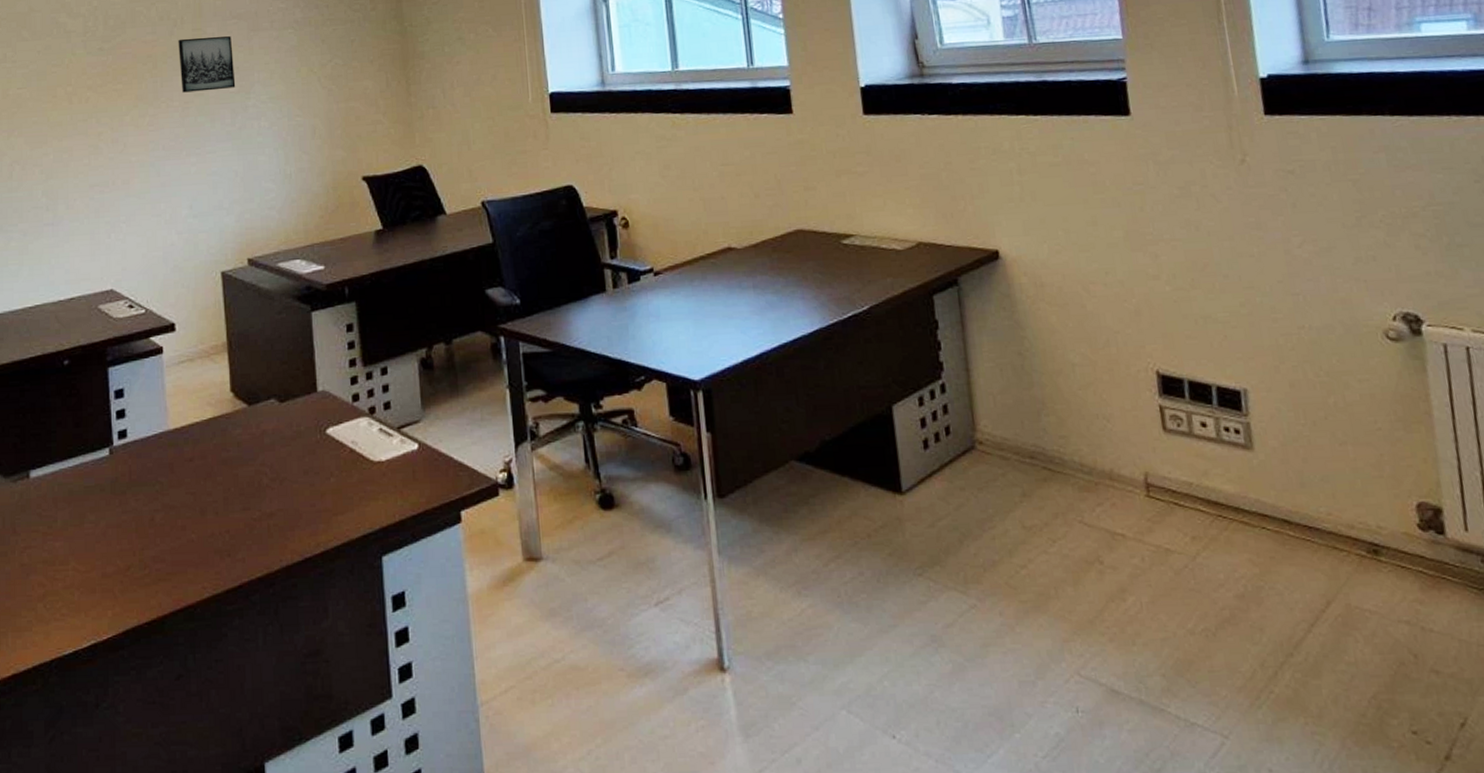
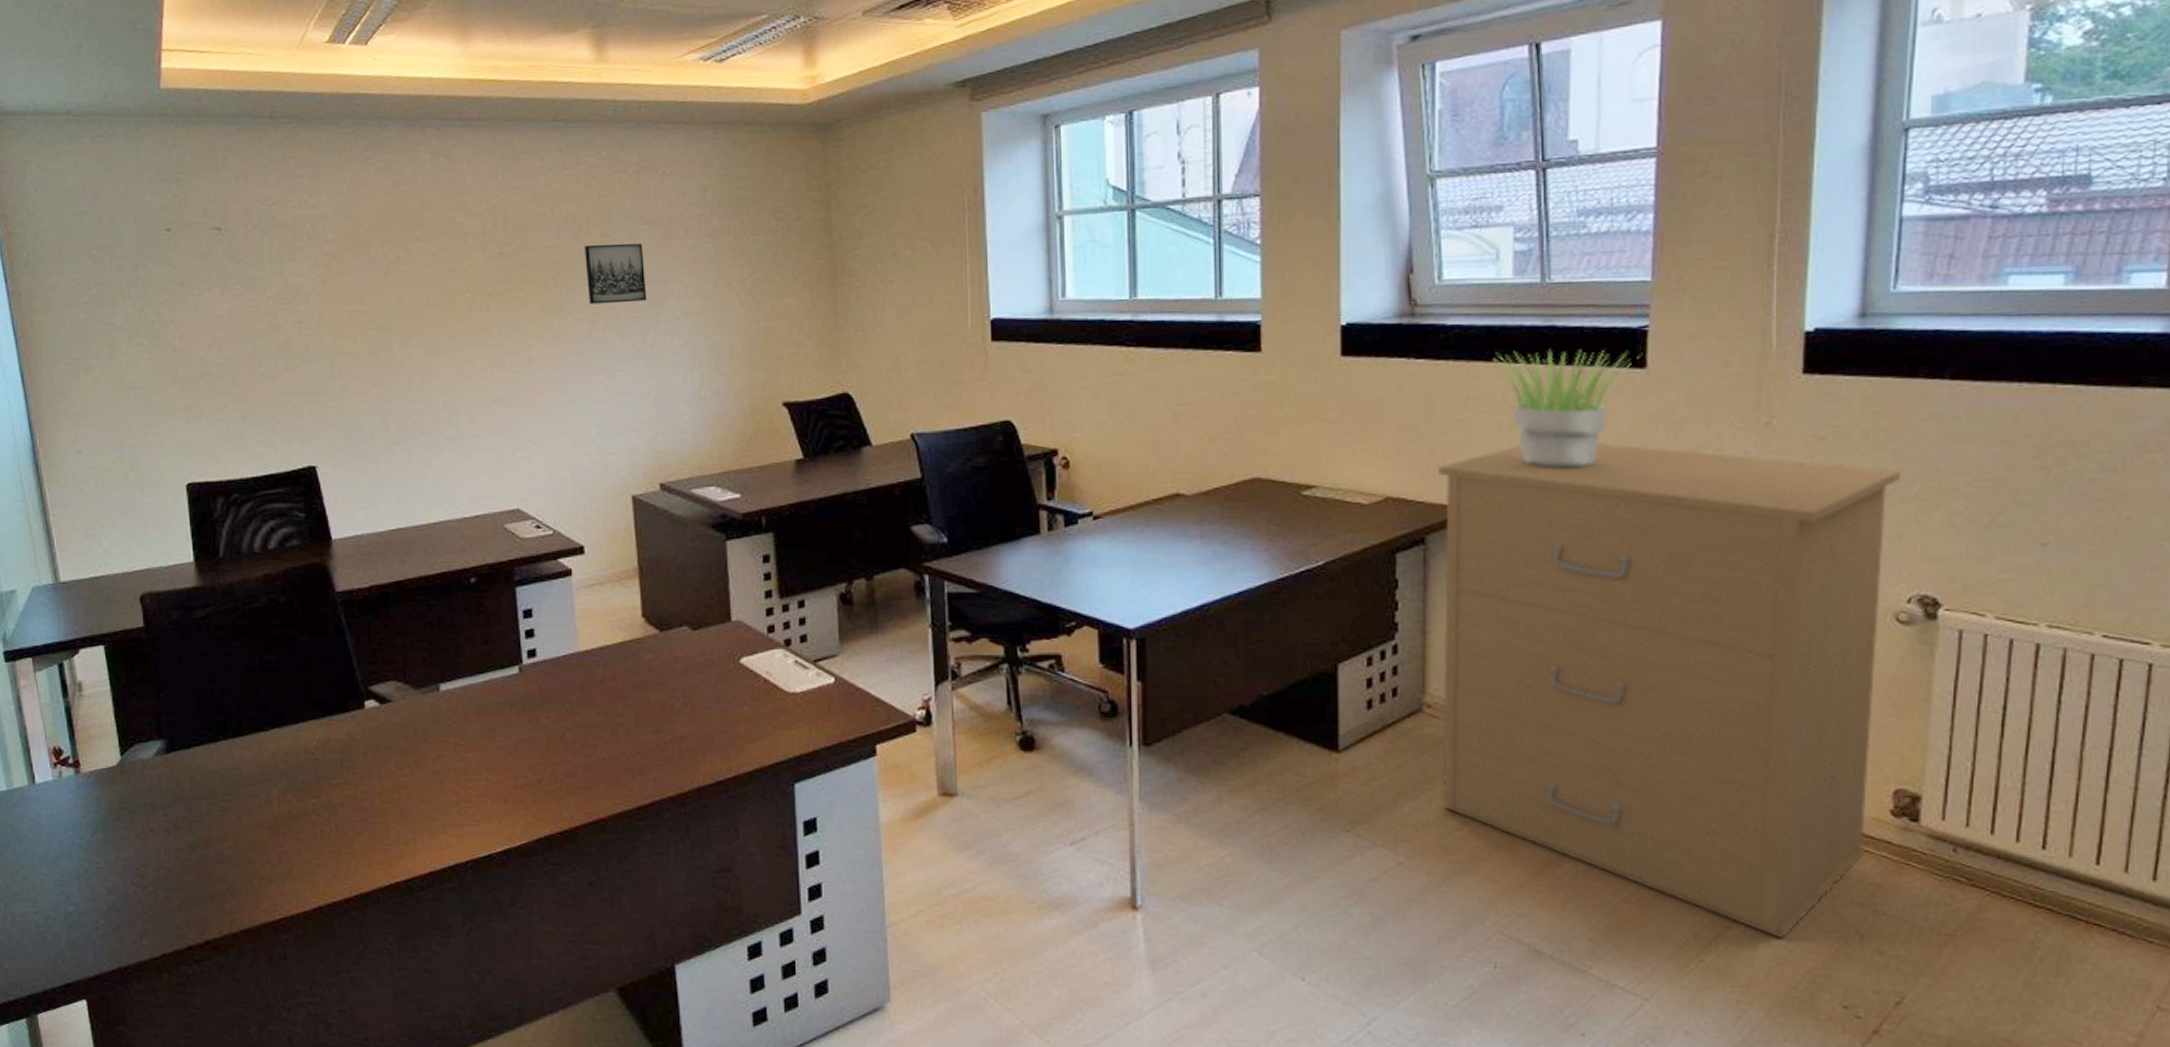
filing cabinet: none [961,183,1403,663] -> present [1439,442,1900,939]
potted plant: none [996,101,1122,209] -> present [1492,349,1638,468]

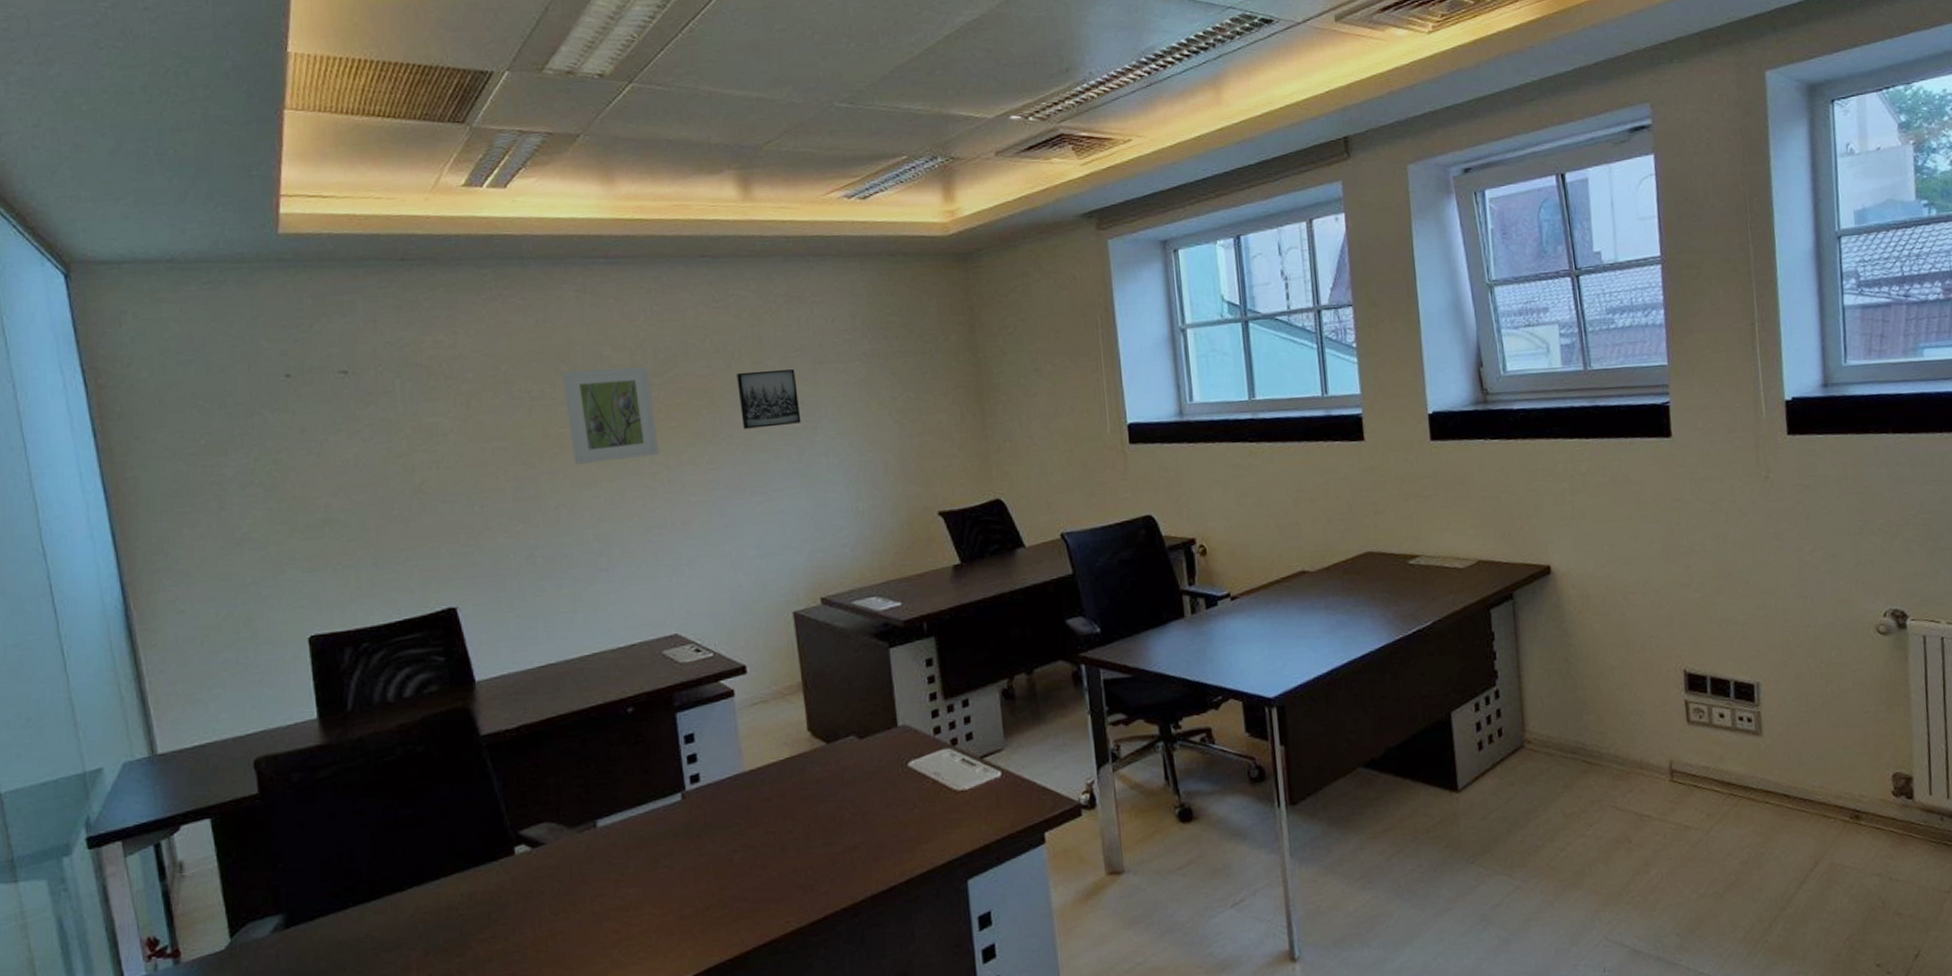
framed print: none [416,234,507,333] -> present [562,366,660,465]
filing cabinet: present [1439,442,1900,939] -> none [1518,501,1878,913]
potted plant: present [1492,349,1638,468] -> none [1552,424,1664,526]

